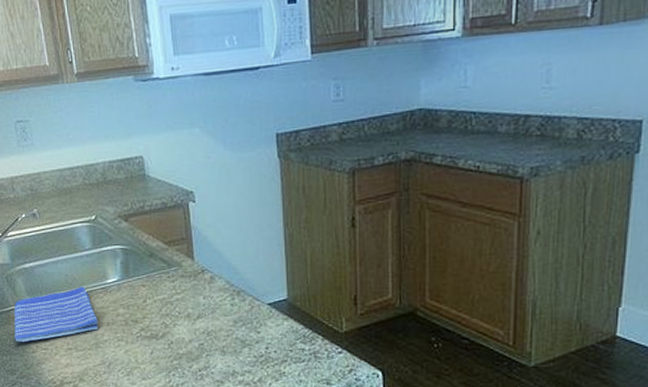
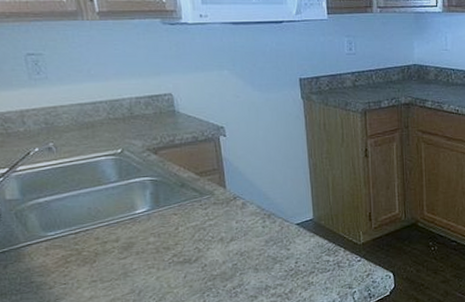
dish towel: present [14,286,98,342] -> none [25,218,126,279]

